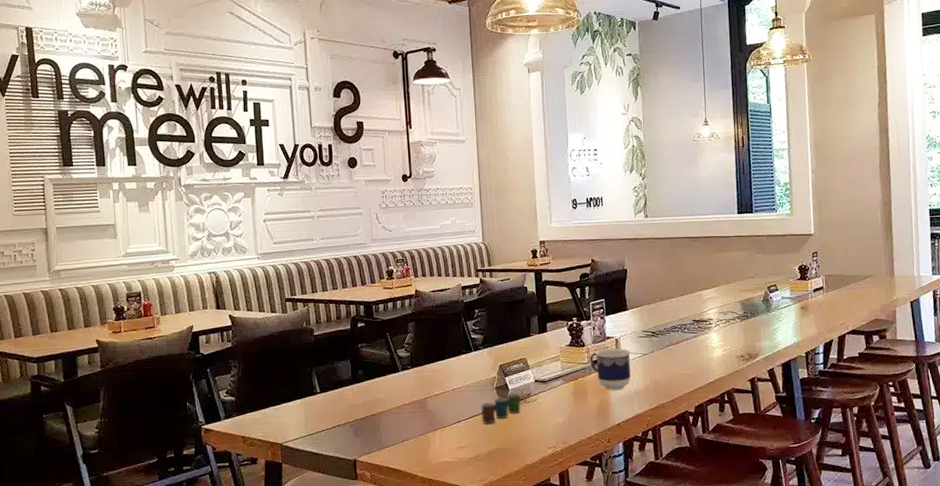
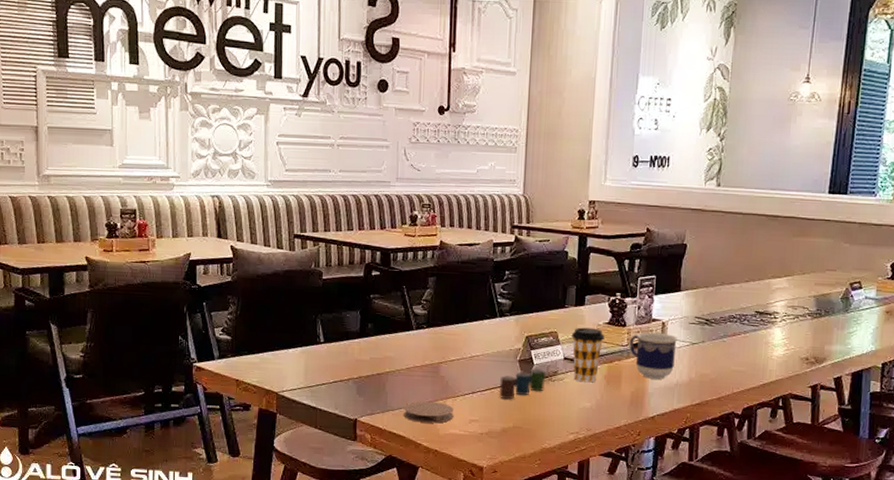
coaster: none [398,434,443,455] -> present [404,401,454,423]
coffee cup: none [538,351,568,401] -> present [571,327,605,383]

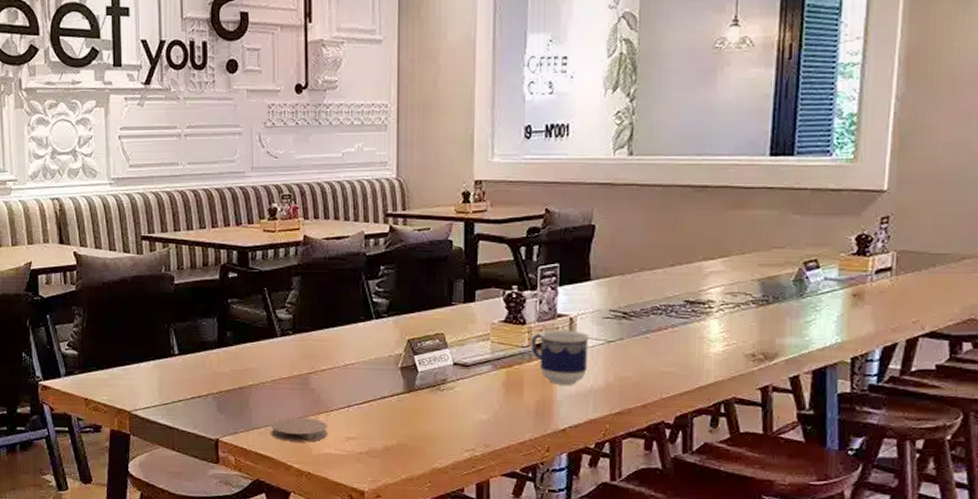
cup: present [498,369,546,399] -> none [378,377,433,412]
coffee cup: present [571,327,605,383] -> none [460,327,501,391]

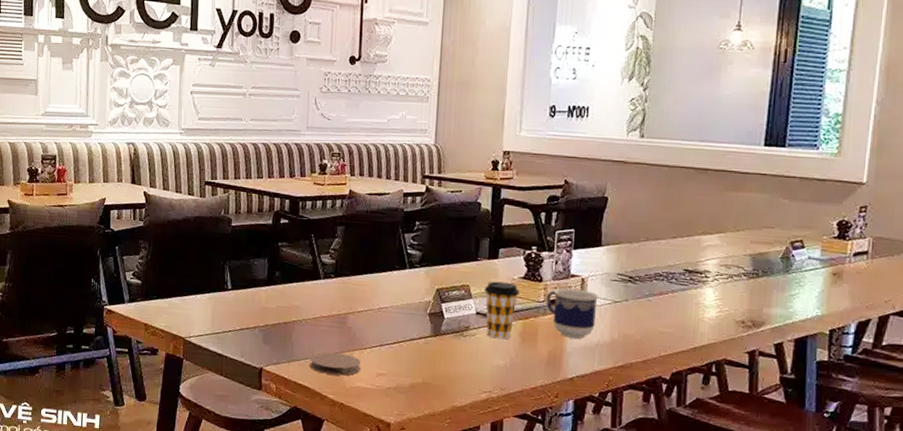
coffee cup: none [460,327,501,391] -> present [484,281,519,340]

